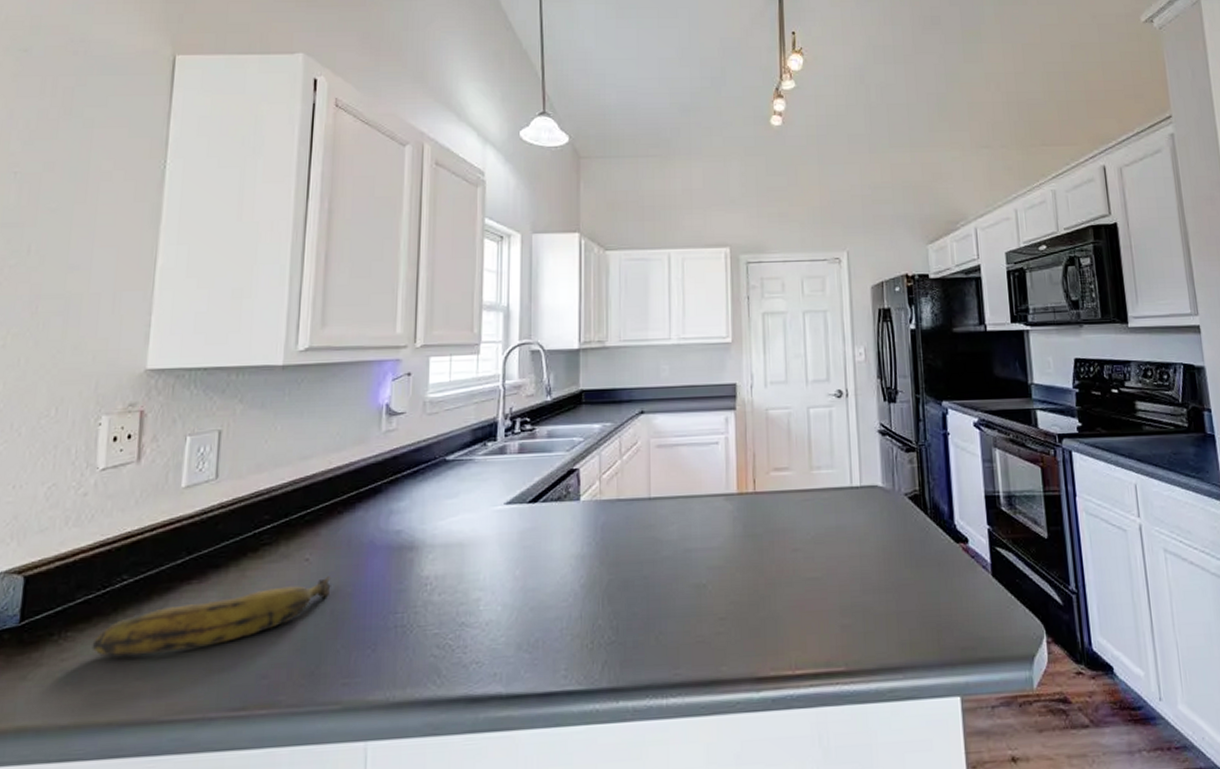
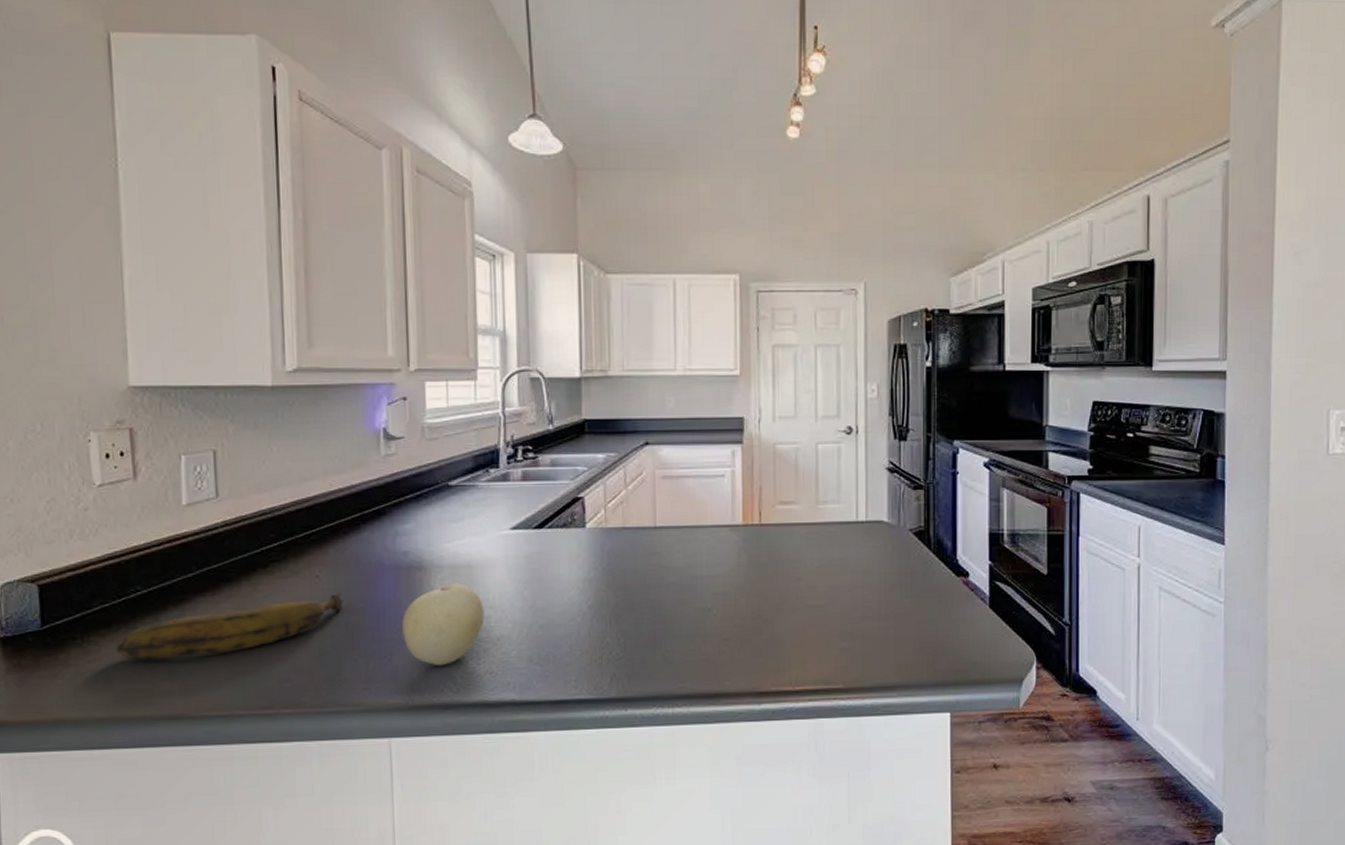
fruit: none [389,563,474,657] -> present [402,583,485,666]

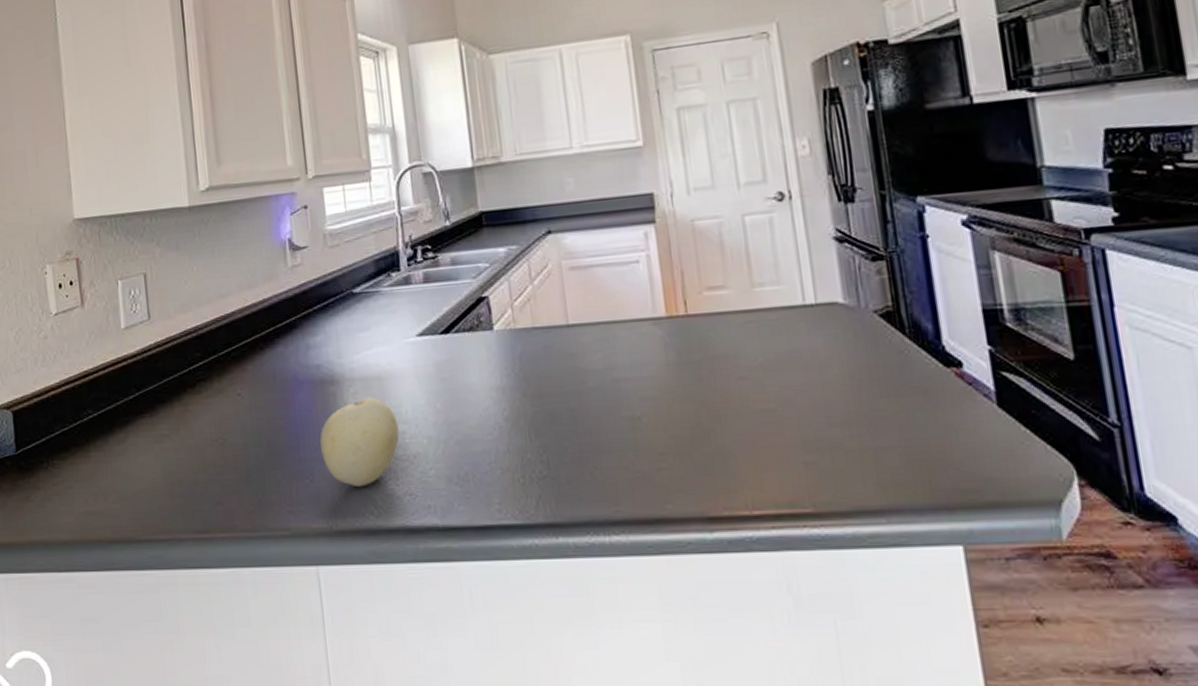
banana: present [116,592,343,660] -> none [74,410,264,483]

